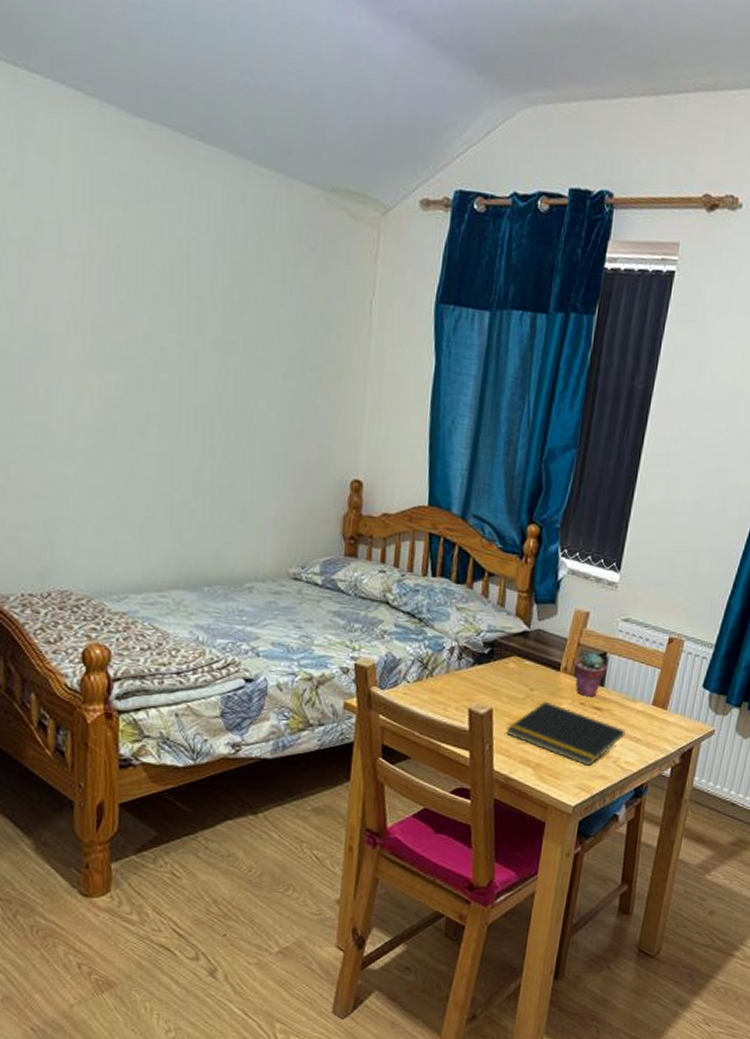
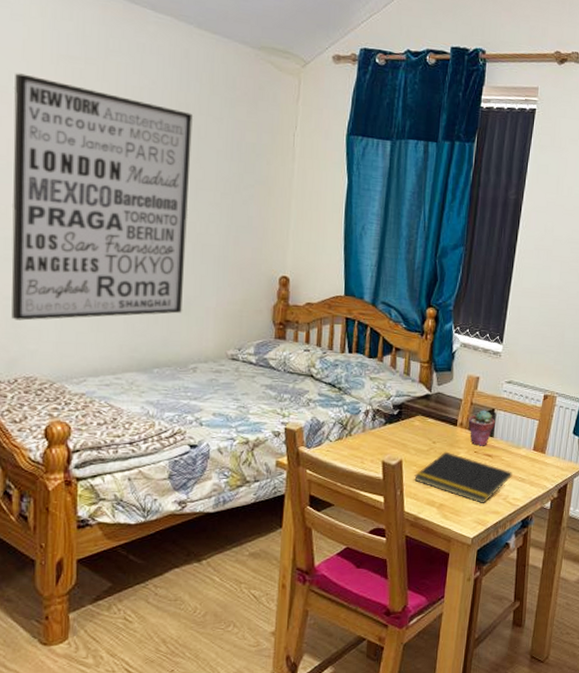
wall art: none [42,221,250,525] -> present [11,73,193,321]

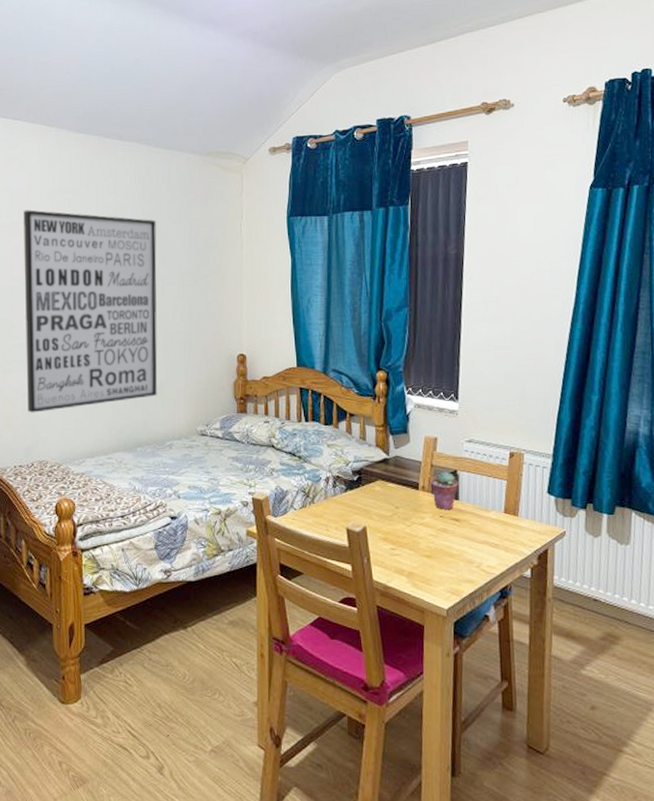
notepad: present [414,451,513,504] -> none [380,516,484,573]

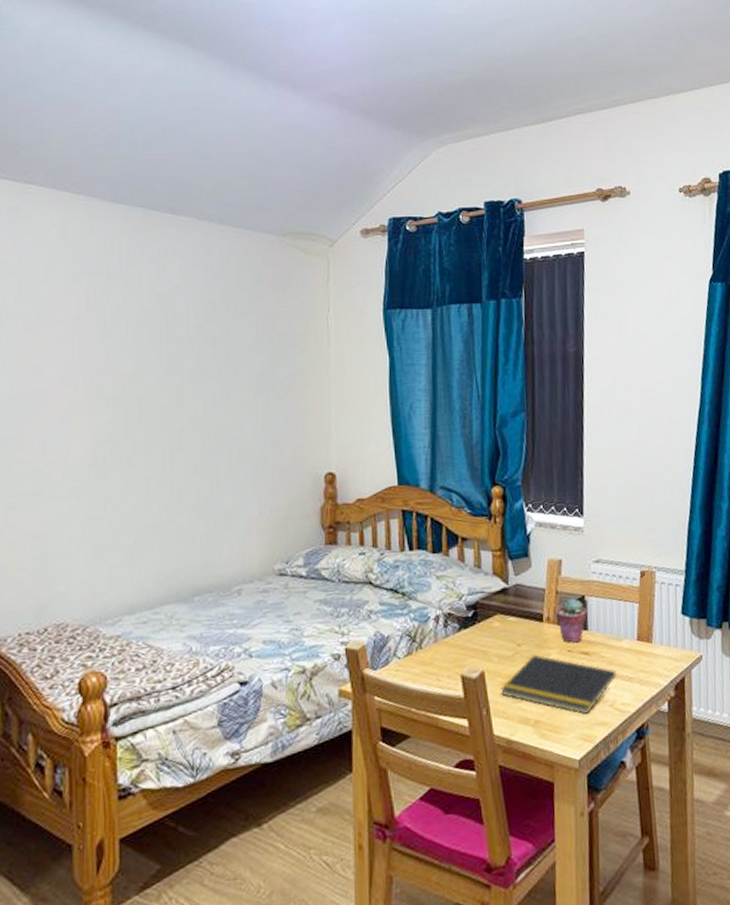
wall art: present [23,210,157,413] -> none [37,297,222,561]
notepad: none [380,516,484,573] -> present [501,654,617,716]

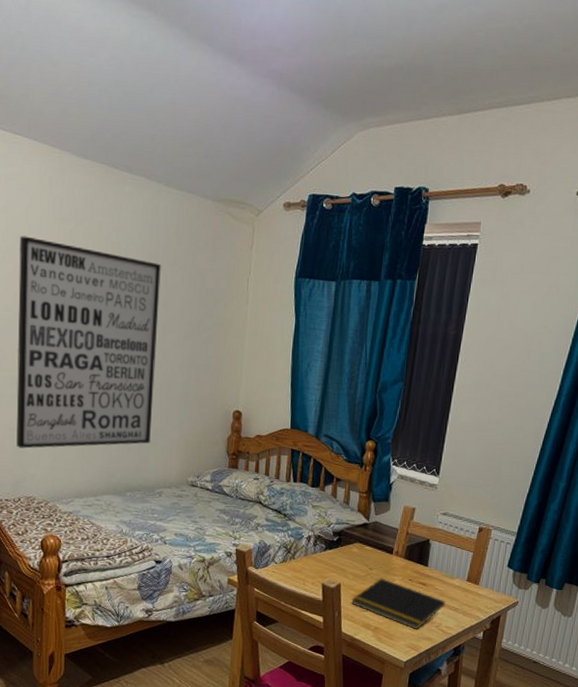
wall art: none [37,297,222,561] -> present [16,236,161,449]
potted succulent: present [555,598,588,643] -> none [403,539,430,575]

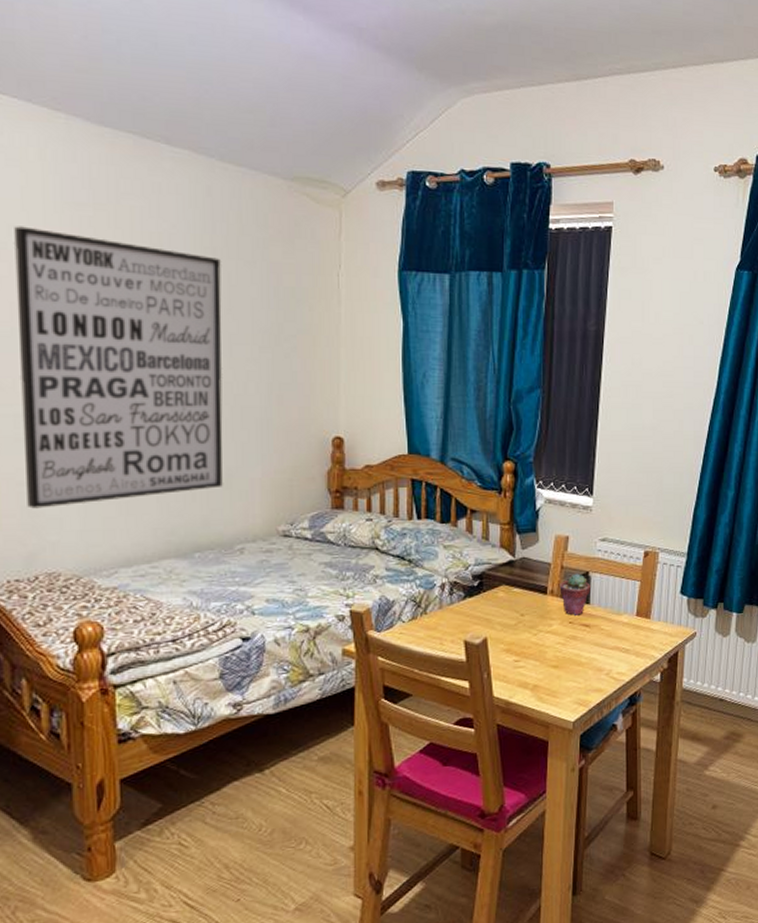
notepad: present [351,578,446,630] -> none [502,624,614,682]
potted succulent: none [403,539,430,575] -> present [559,573,590,615]

